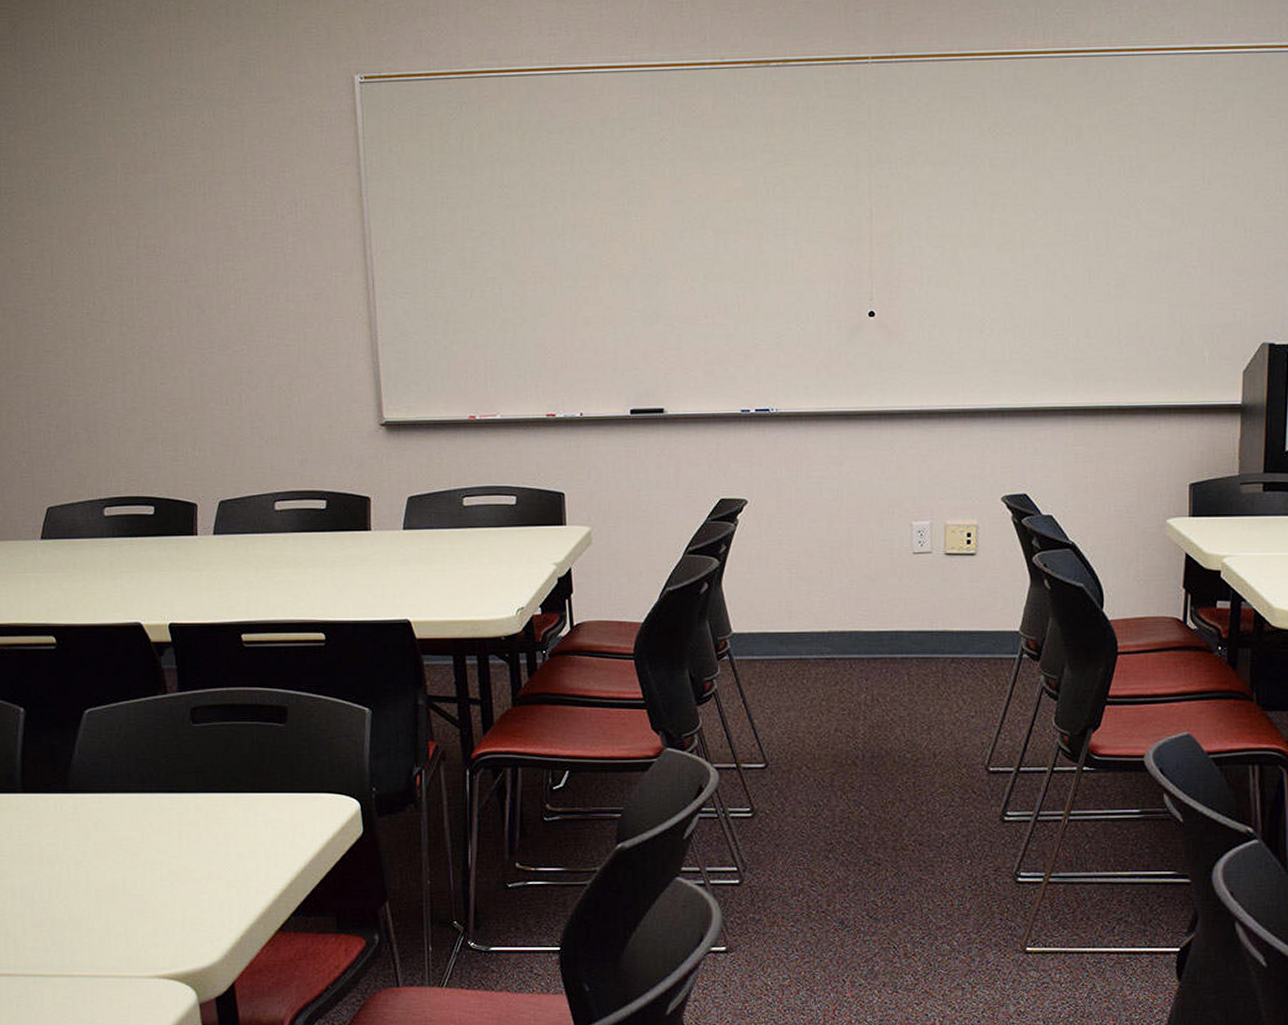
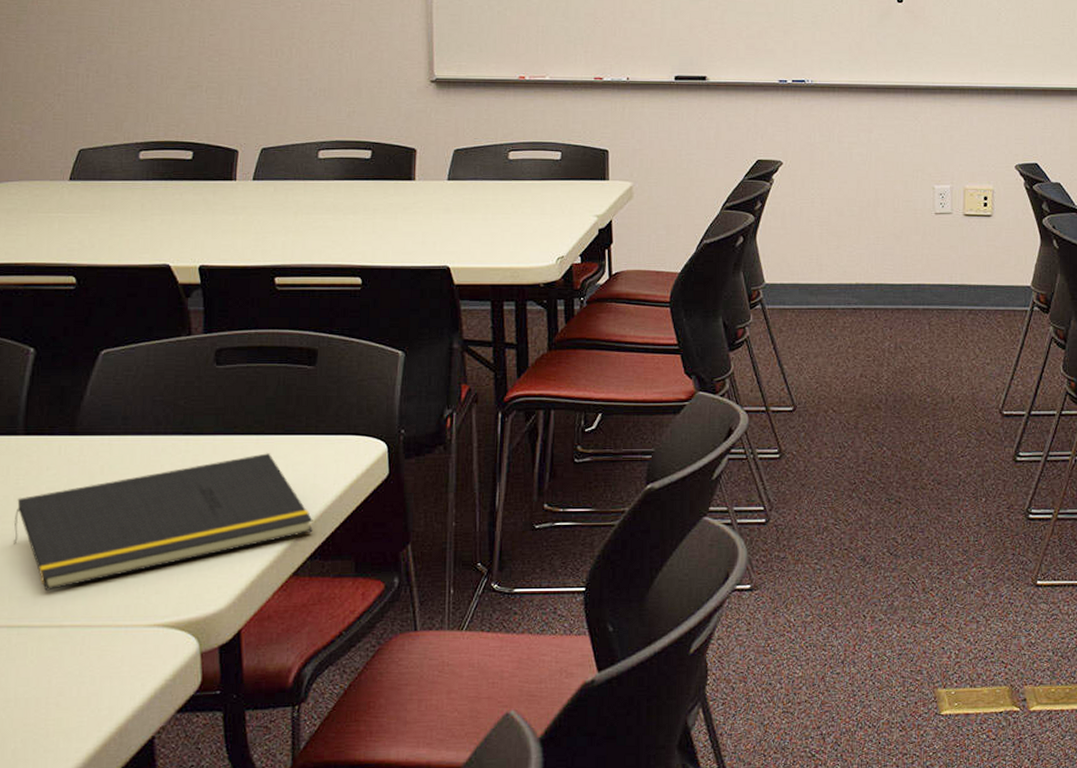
notepad: none [21,811,295,942] -> present [14,453,313,591]

